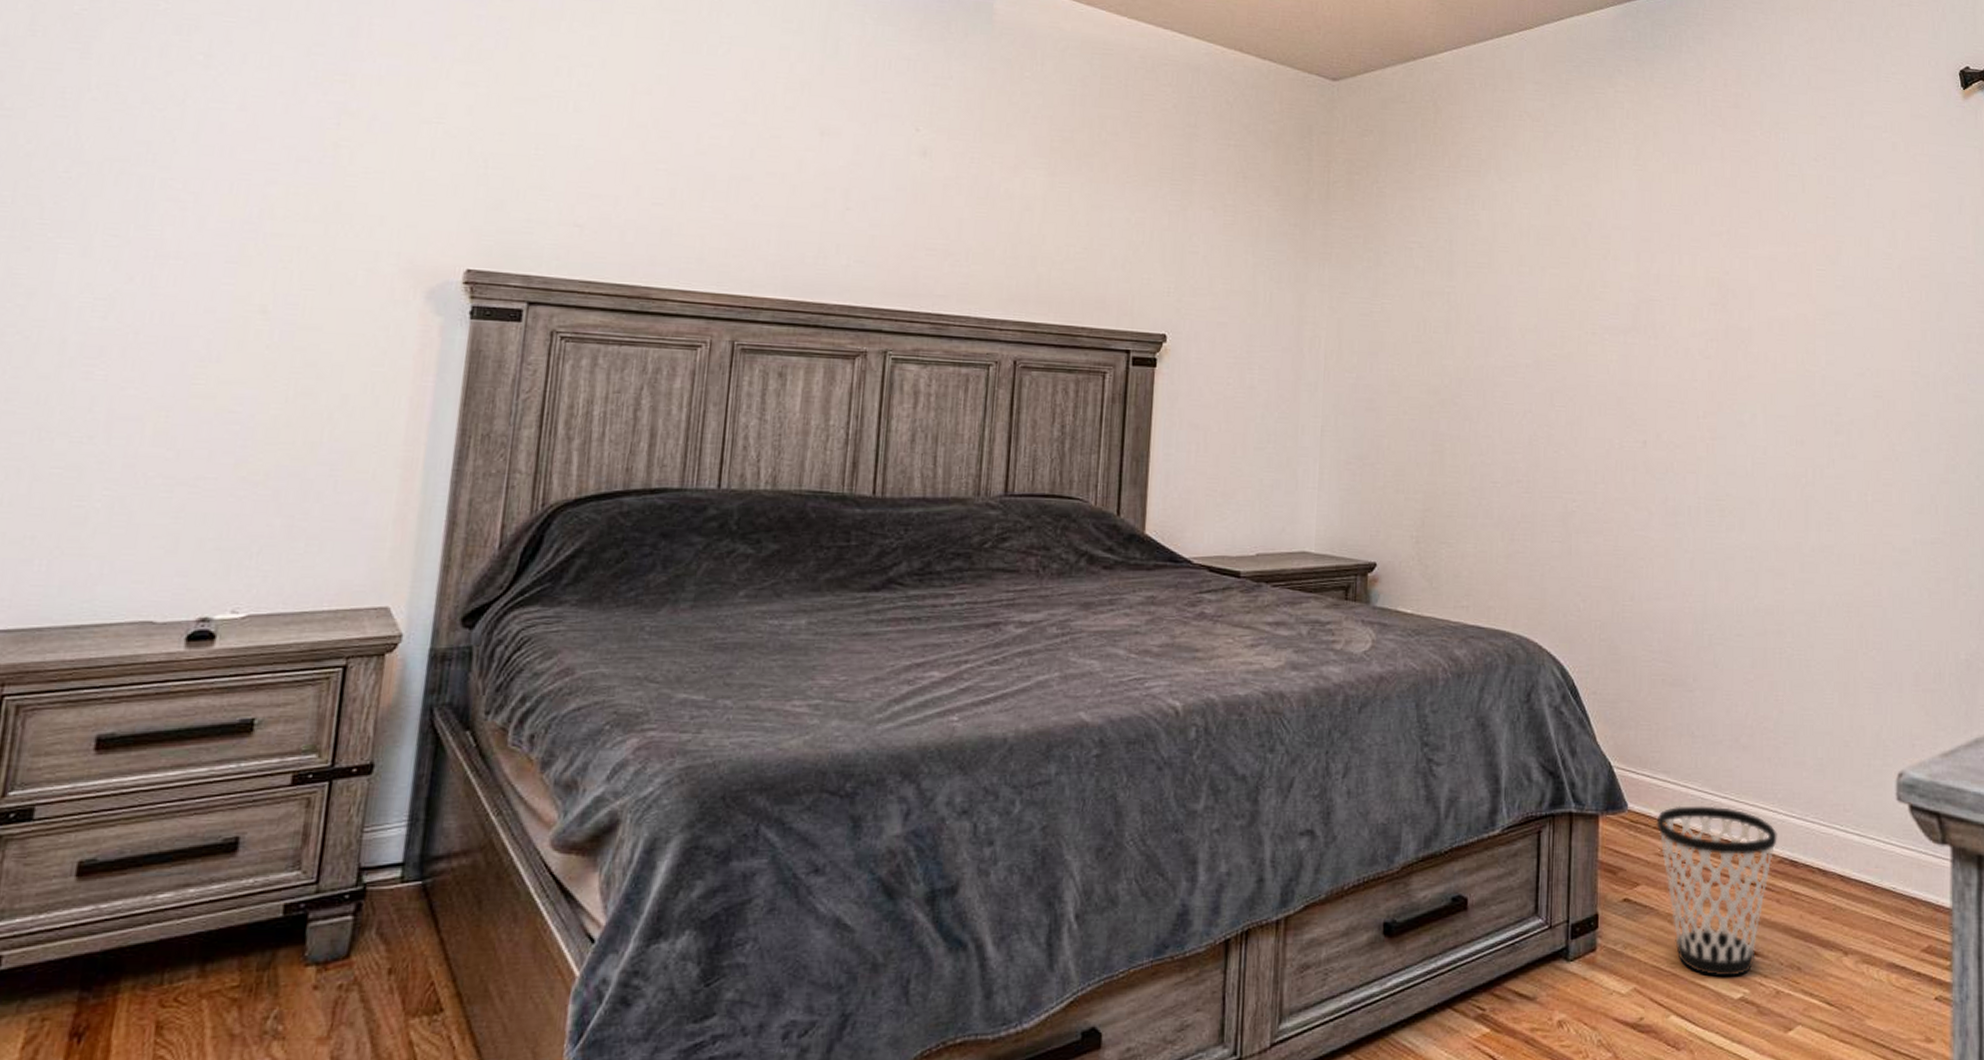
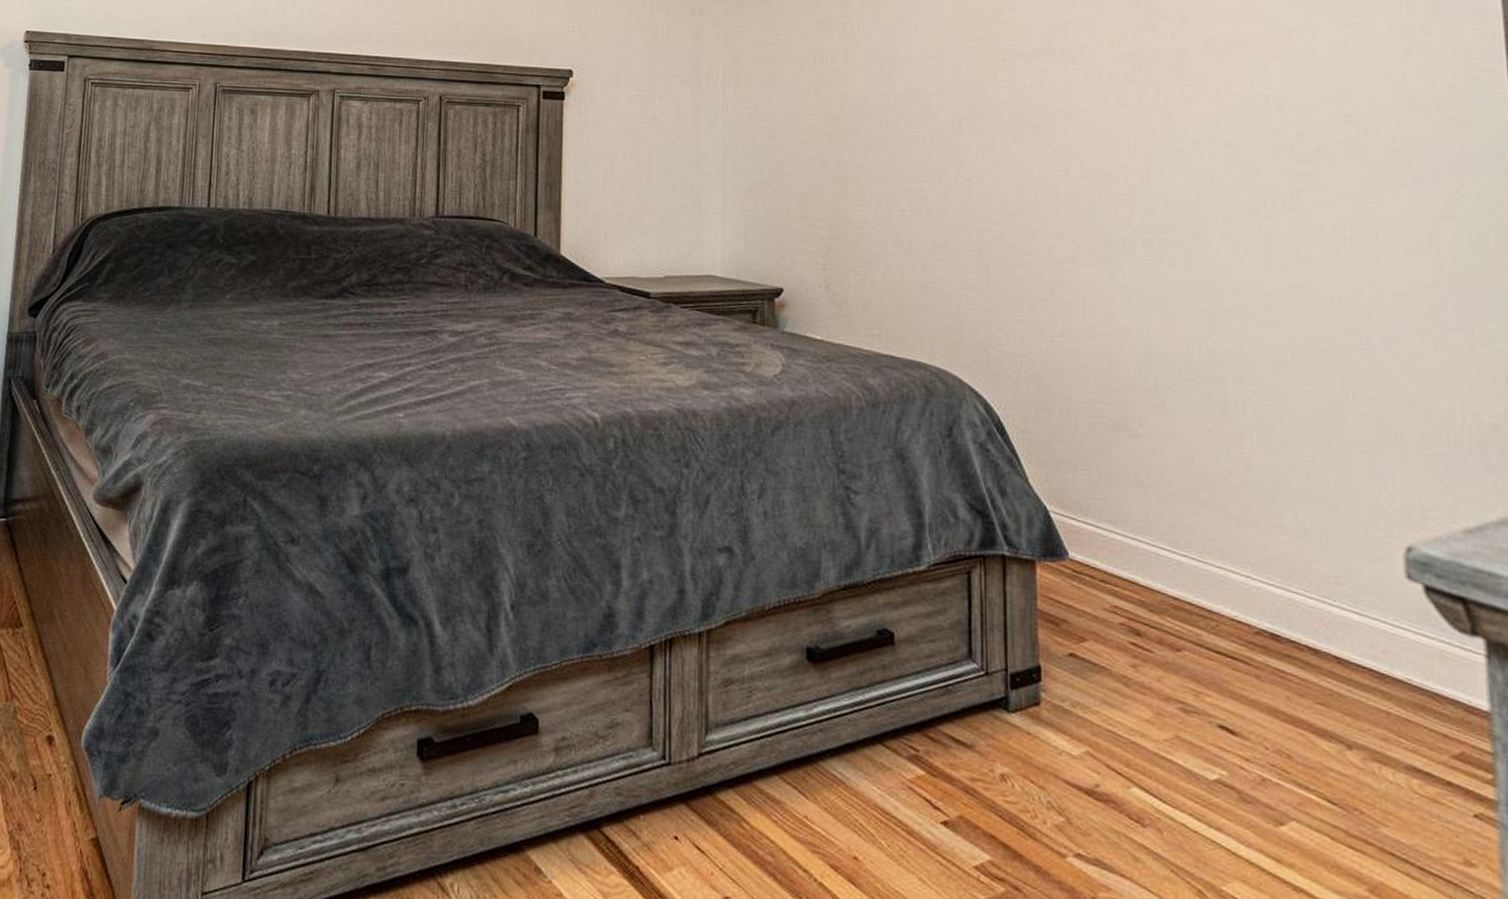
wastebasket: present [1656,806,1777,977] -> none [1103,559,1253,755]

